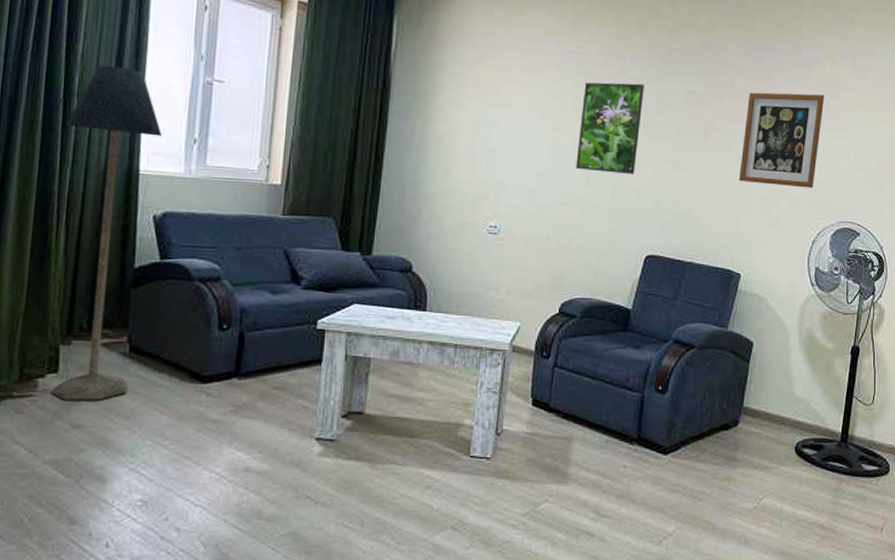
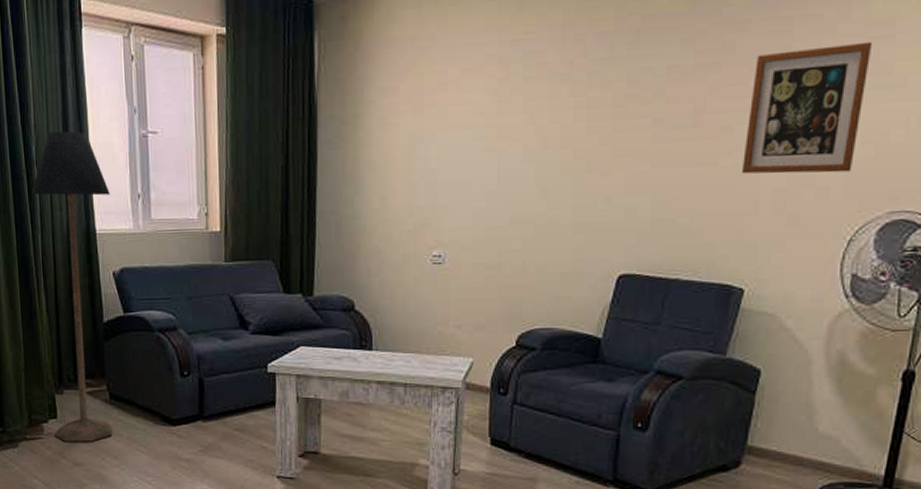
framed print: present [576,82,644,174] -> none [529,66,612,182]

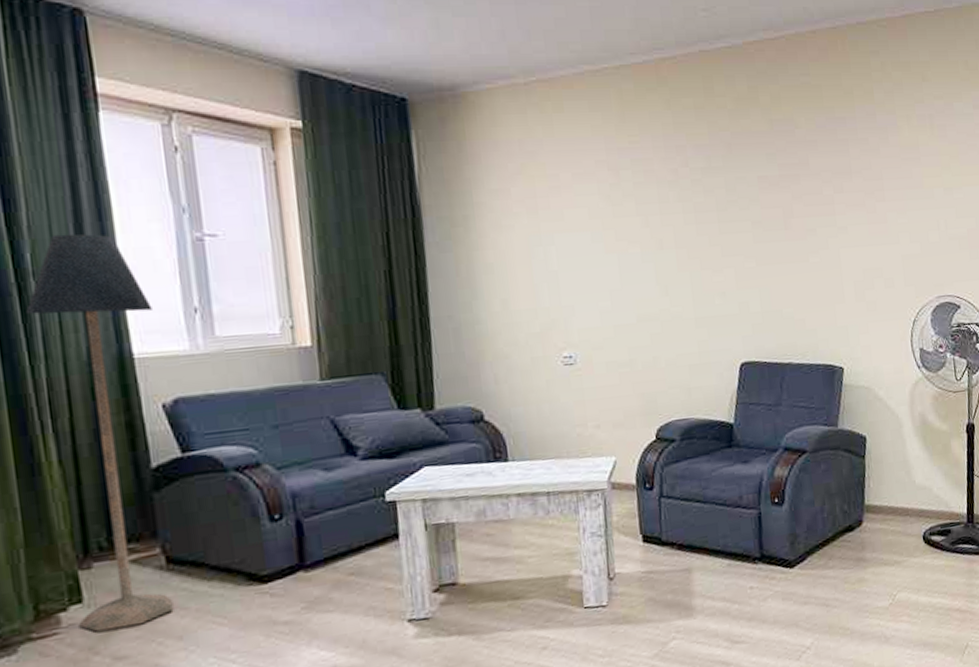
wall art: present [741,41,873,174] -> none [825,162,907,269]

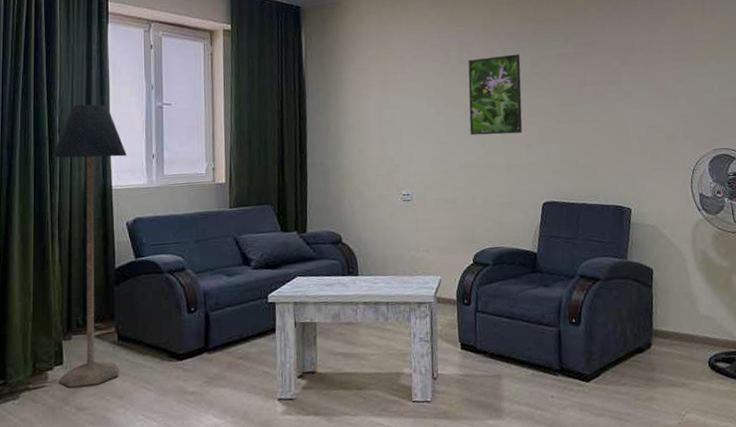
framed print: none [644,175,715,280] -> present [468,54,522,136]

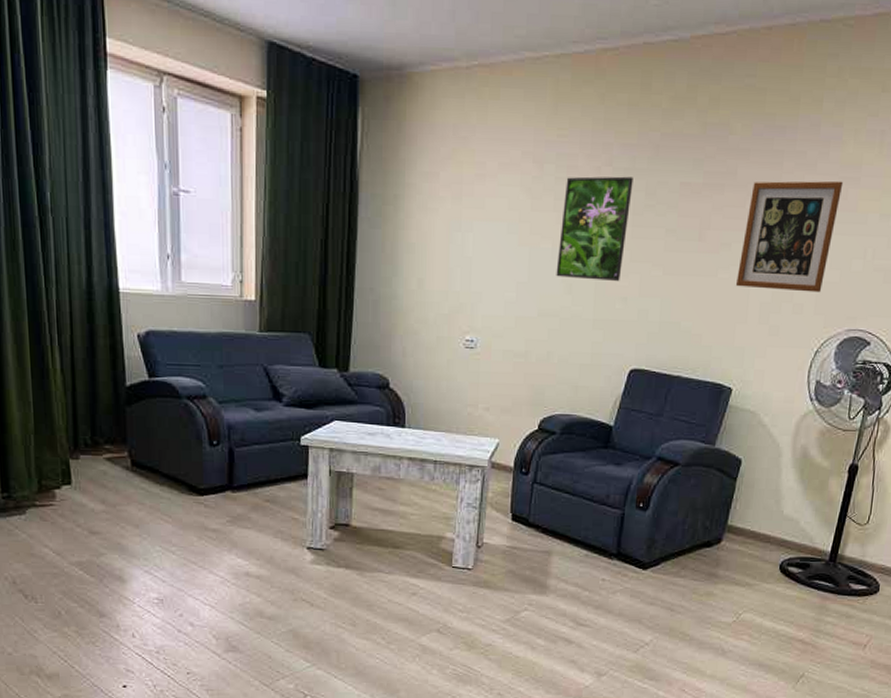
floor lamp: present [52,104,127,388] -> none [45,178,136,510]
wall art: none [613,39,685,126] -> present [735,180,844,293]

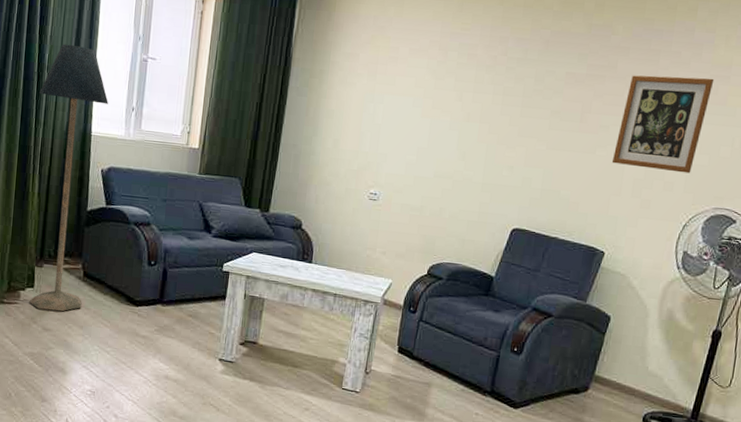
floor lamp: none [45,178,136,510] -> present [29,44,108,312]
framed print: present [556,176,633,281] -> none [452,63,525,152]

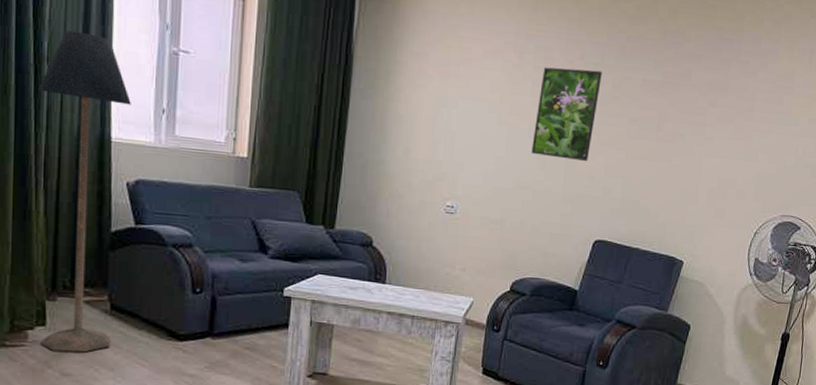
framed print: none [452,63,525,152] -> present [531,67,602,161]
wall art: present [611,75,715,174] -> none [688,83,780,182]

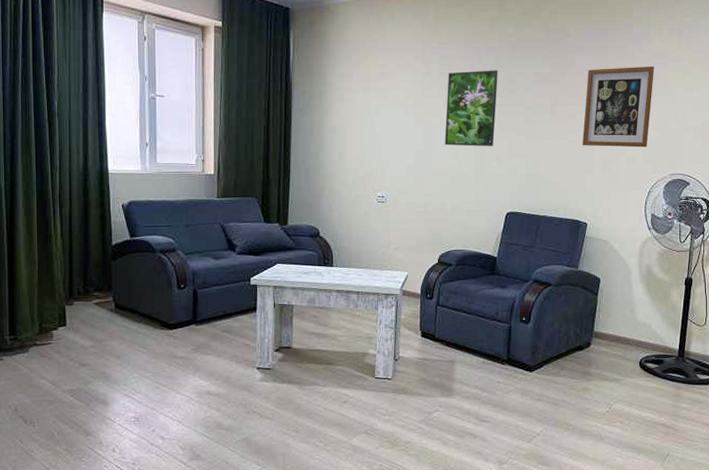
floor lamp: present [38,30,131,353] -> none [52,90,122,346]
wall art: none [688,83,780,182] -> present [582,66,655,148]

